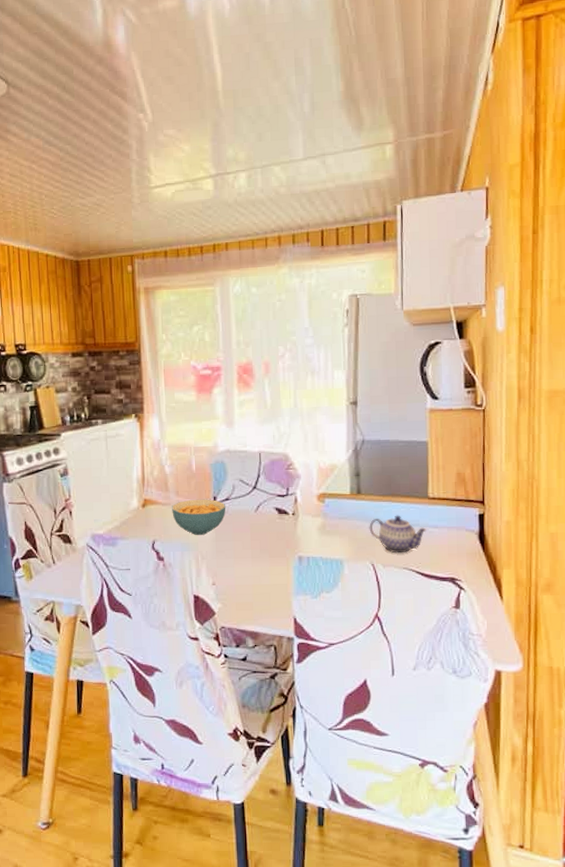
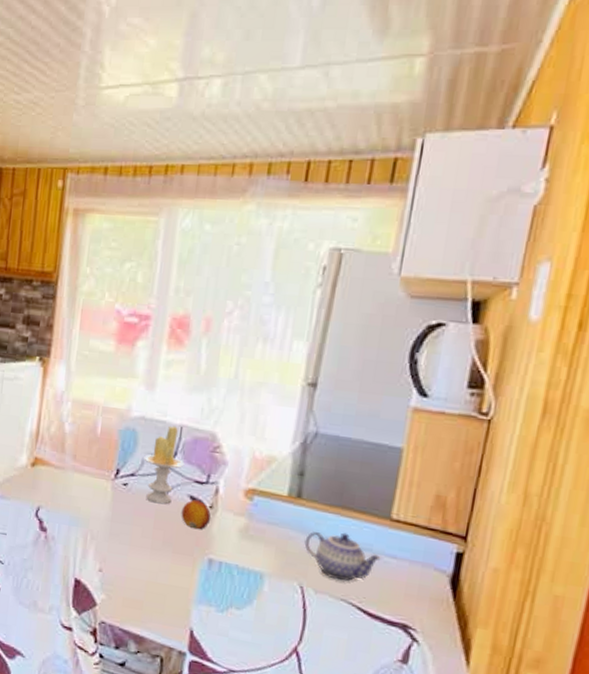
cereal bowl: present [172,499,226,535] -> none [64,467,130,511]
candle: none [234,453,267,519] -> present [144,425,185,505]
fruit: none [271,510,295,535] -> present [181,500,211,530]

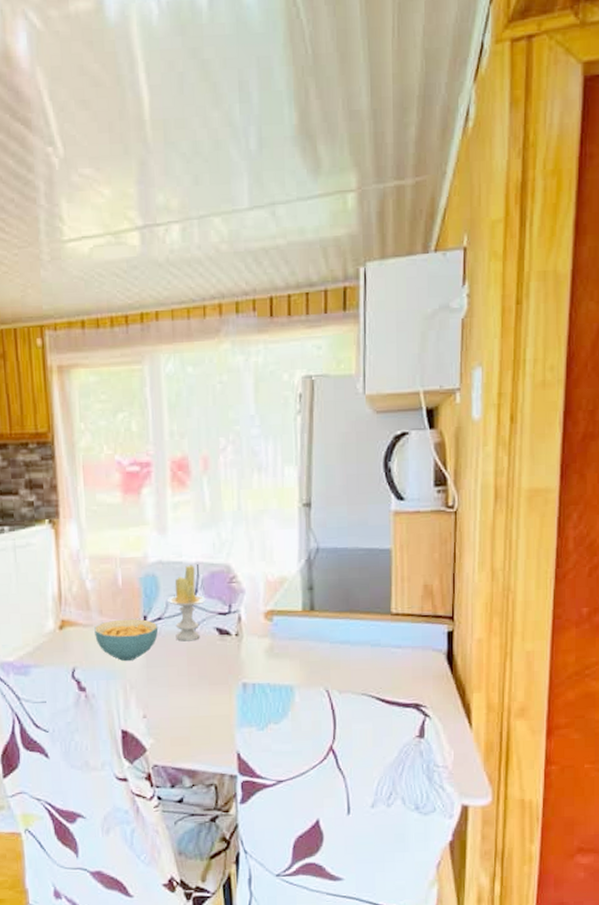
cereal bowl: none [64,467,130,511] -> present [94,618,159,661]
fruit: present [181,500,211,530] -> none [210,631,239,658]
teapot: present [304,532,381,582] -> none [323,634,389,678]

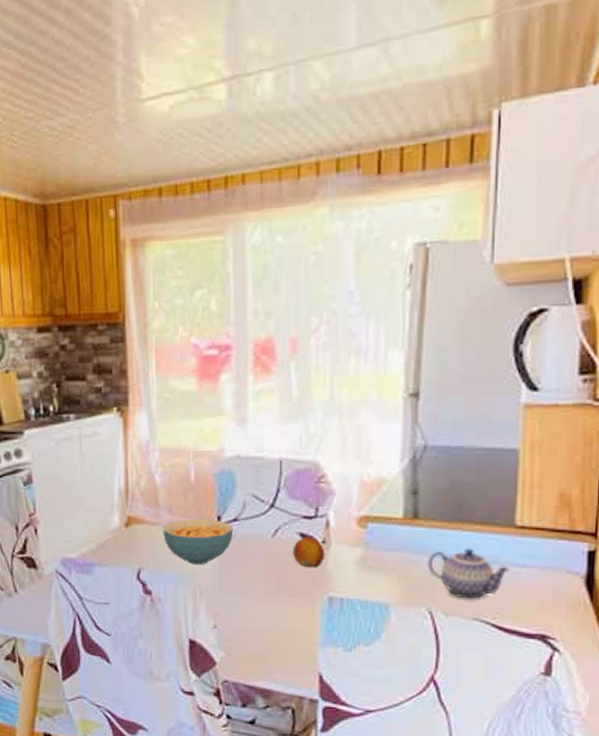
candle: present [167,565,206,642] -> none [245,461,289,547]
fruit: none [210,631,239,658] -> present [293,537,326,568]
teapot: none [323,634,389,678] -> present [427,548,510,599]

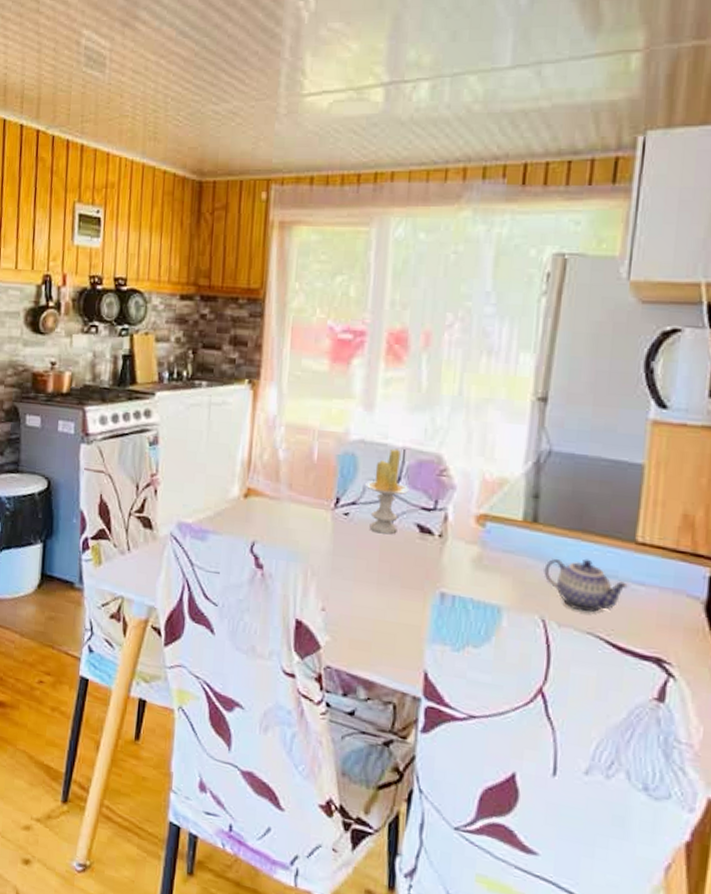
cereal bowl: present [163,518,234,564] -> none [280,496,352,544]
candle: none [245,461,289,547] -> present [365,448,409,535]
fruit: present [293,537,326,568] -> none [408,528,441,561]

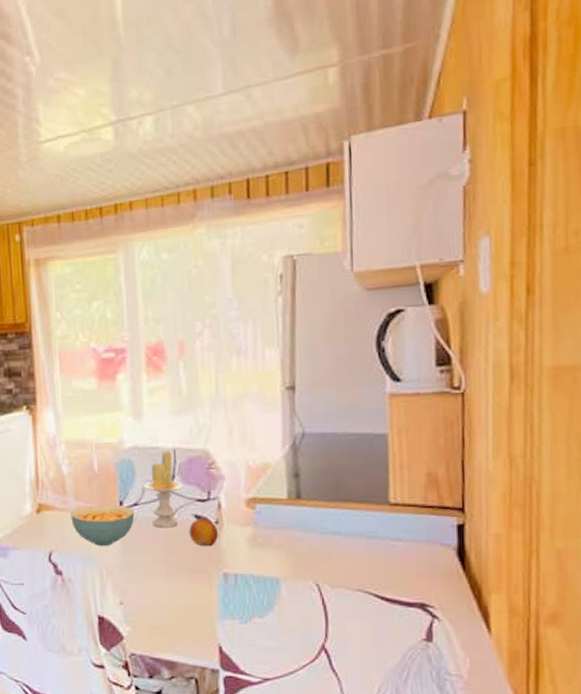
cereal bowl: none [280,496,352,544] -> present [71,504,135,546]
fruit: none [408,528,441,561] -> present [189,518,219,547]
teapot: present [544,558,628,613] -> none [312,524,387,572]

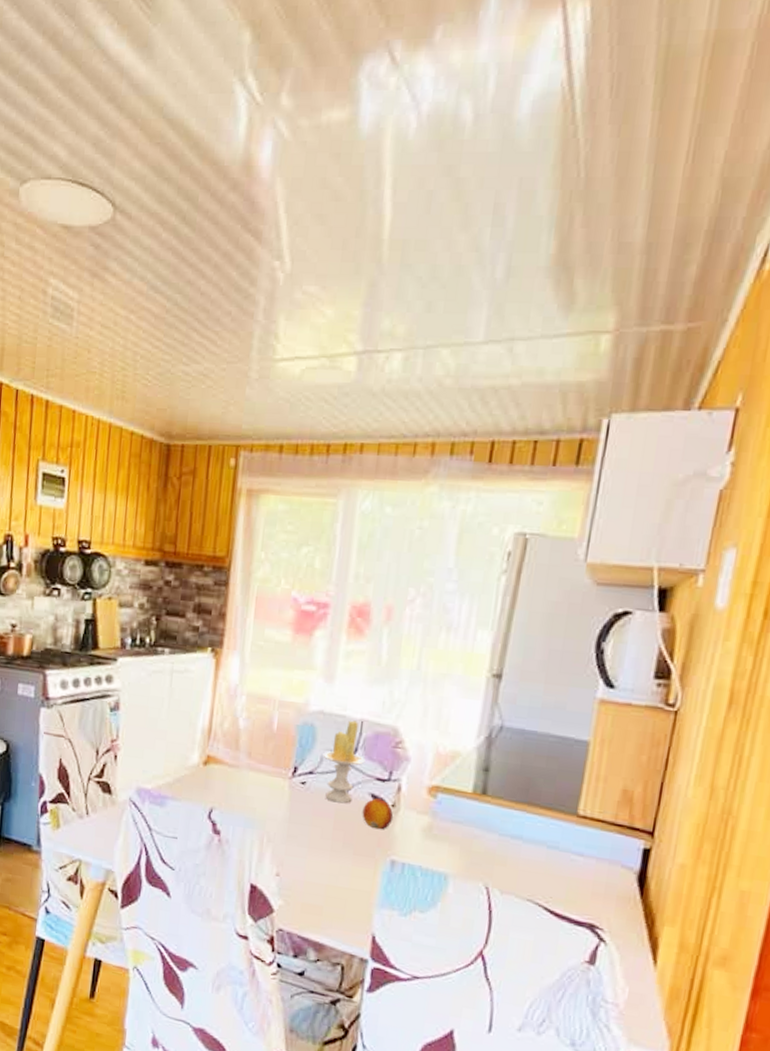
cereal bowl: present [71,504,135,546] -> none [239,765,309,812]

